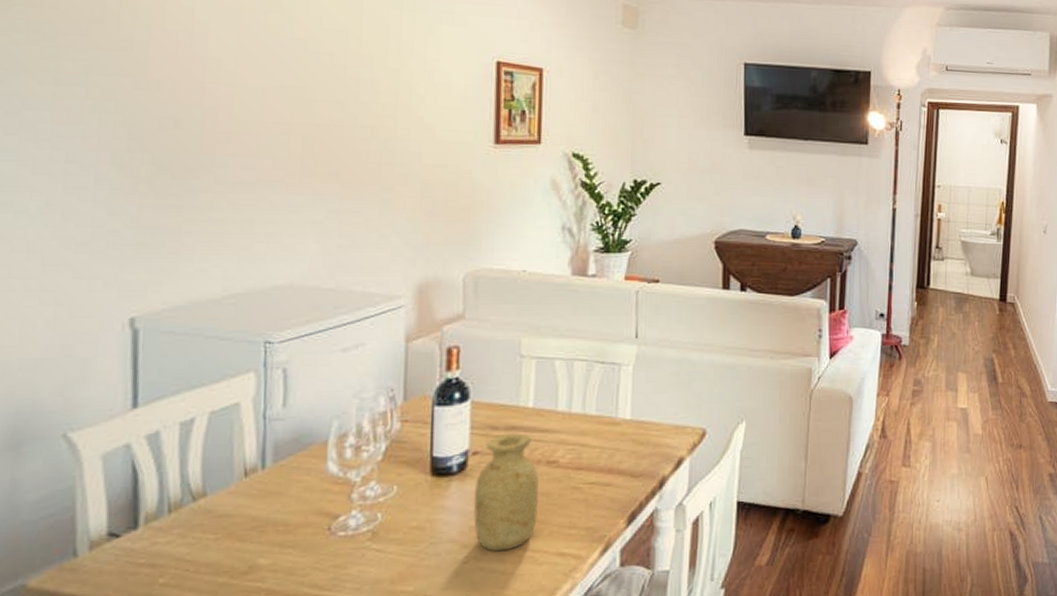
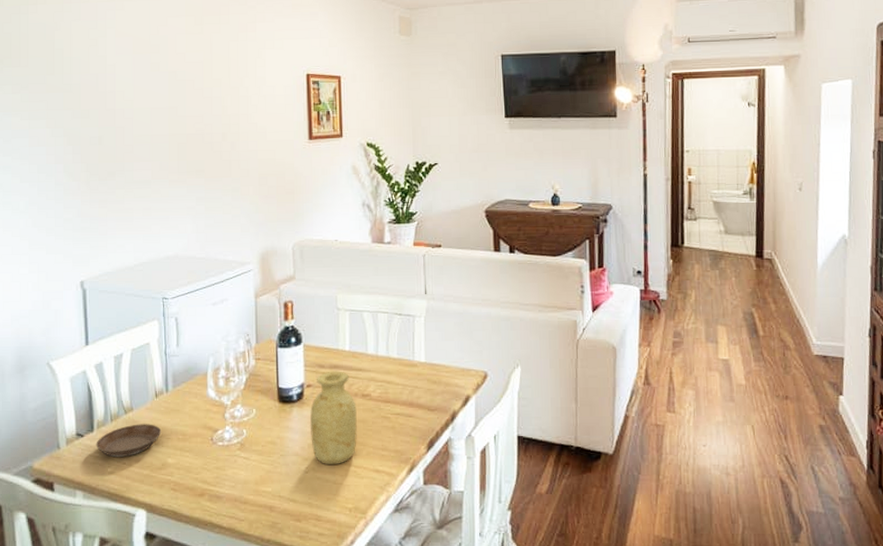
saucer: none [140,513,251,563] -> present [96,424,162,458]

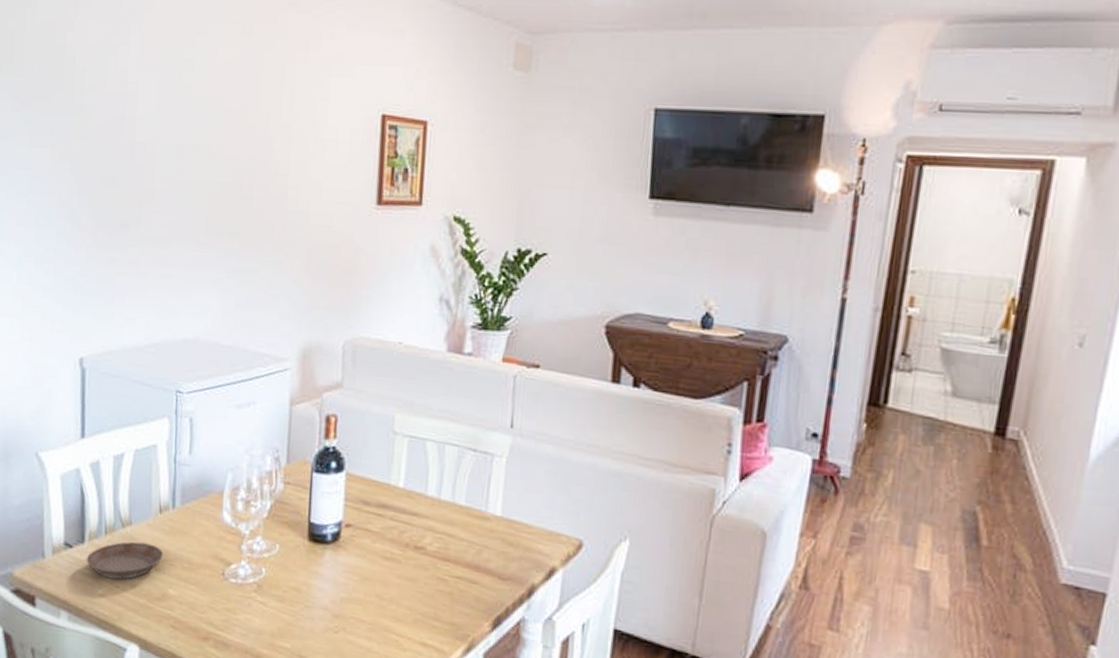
vase: present [309,371,358,465] -> none [344,510,407,629]

